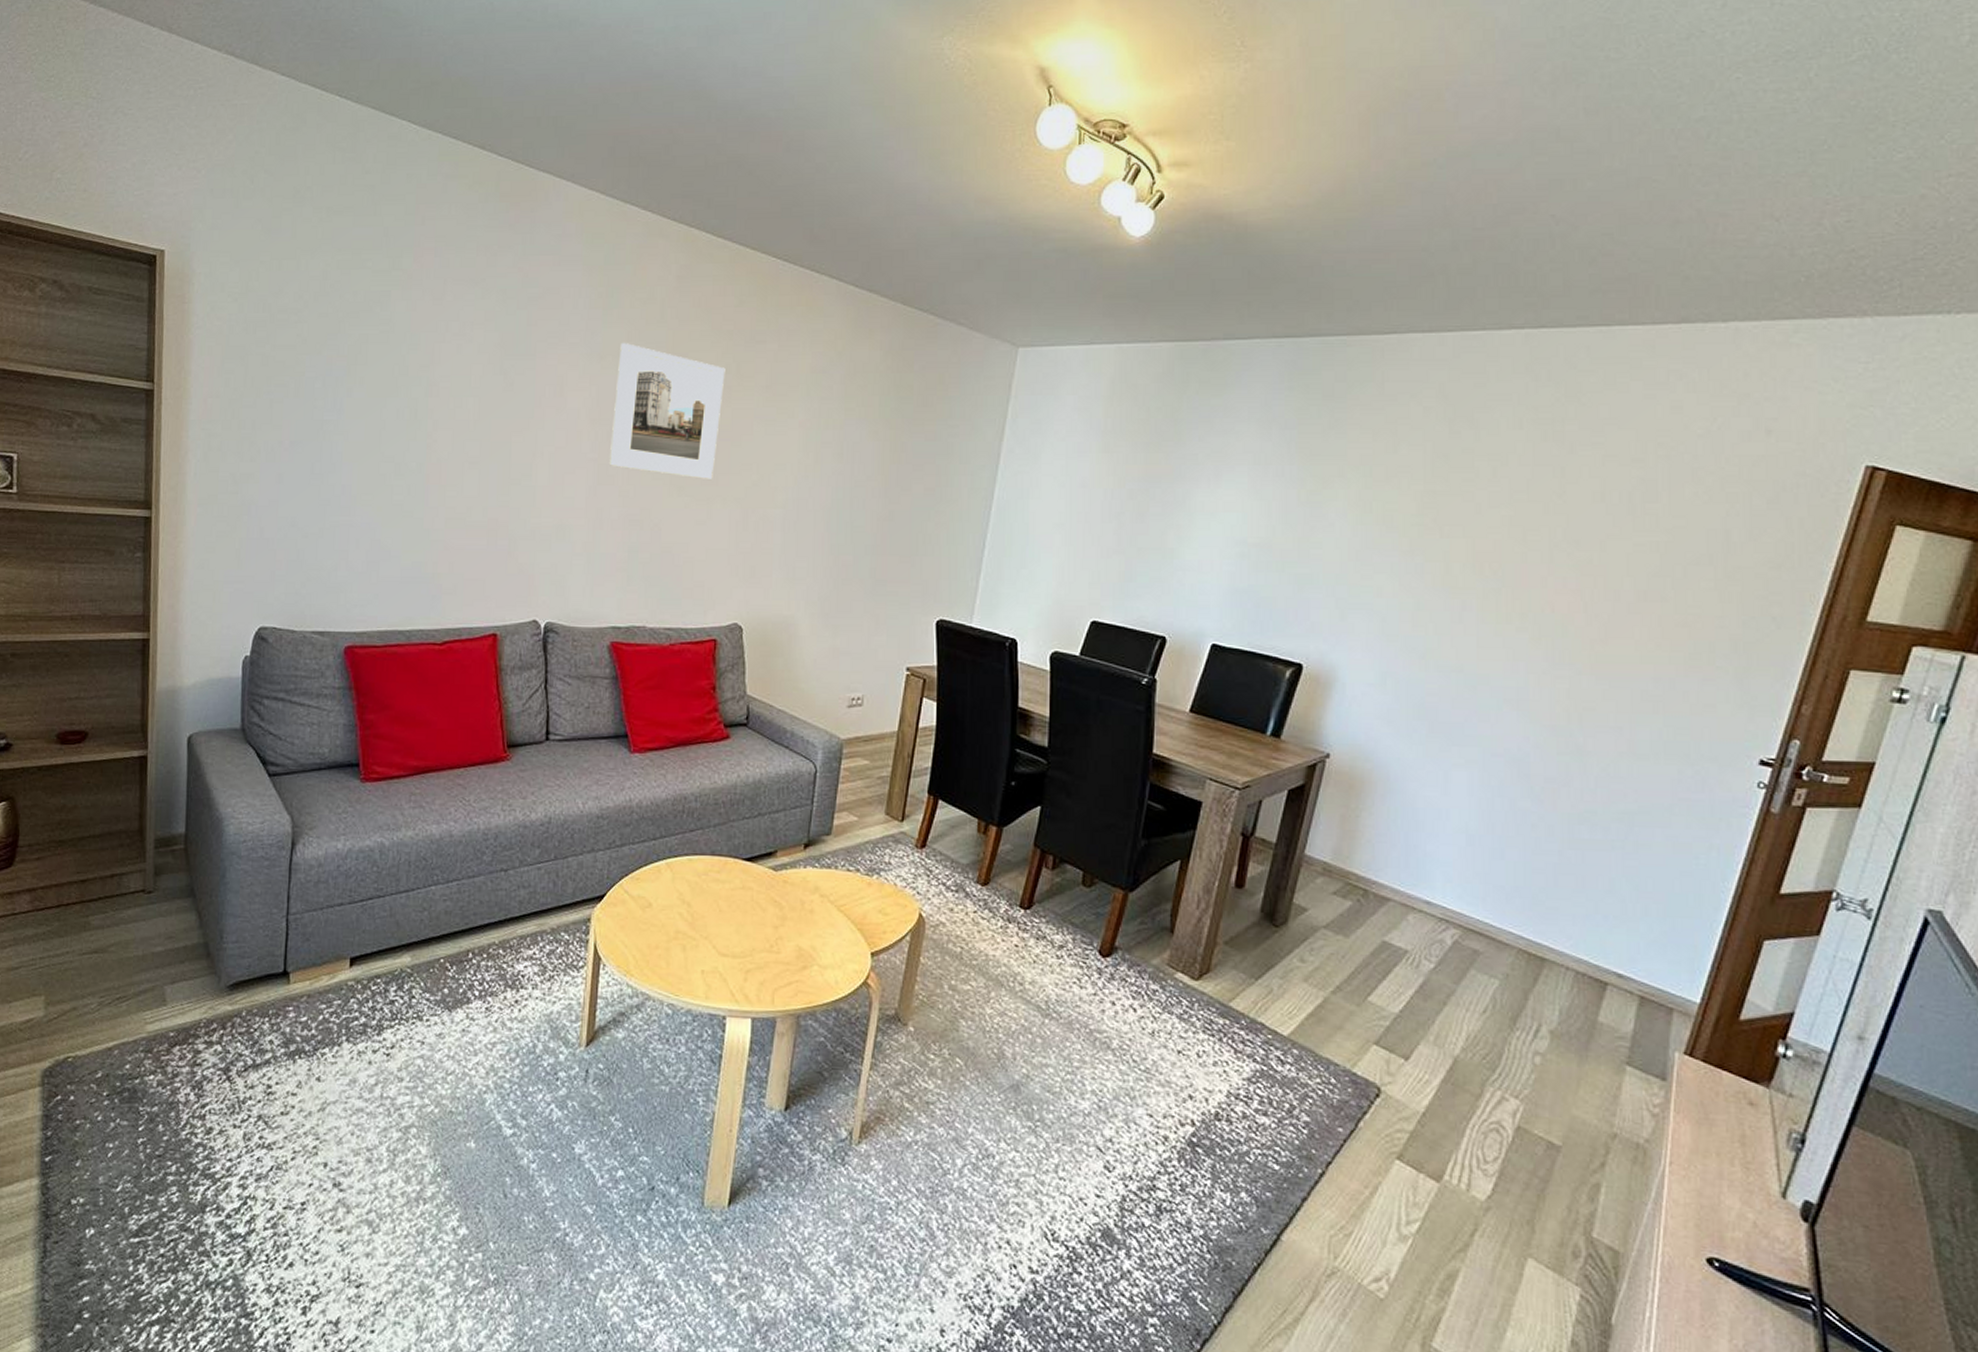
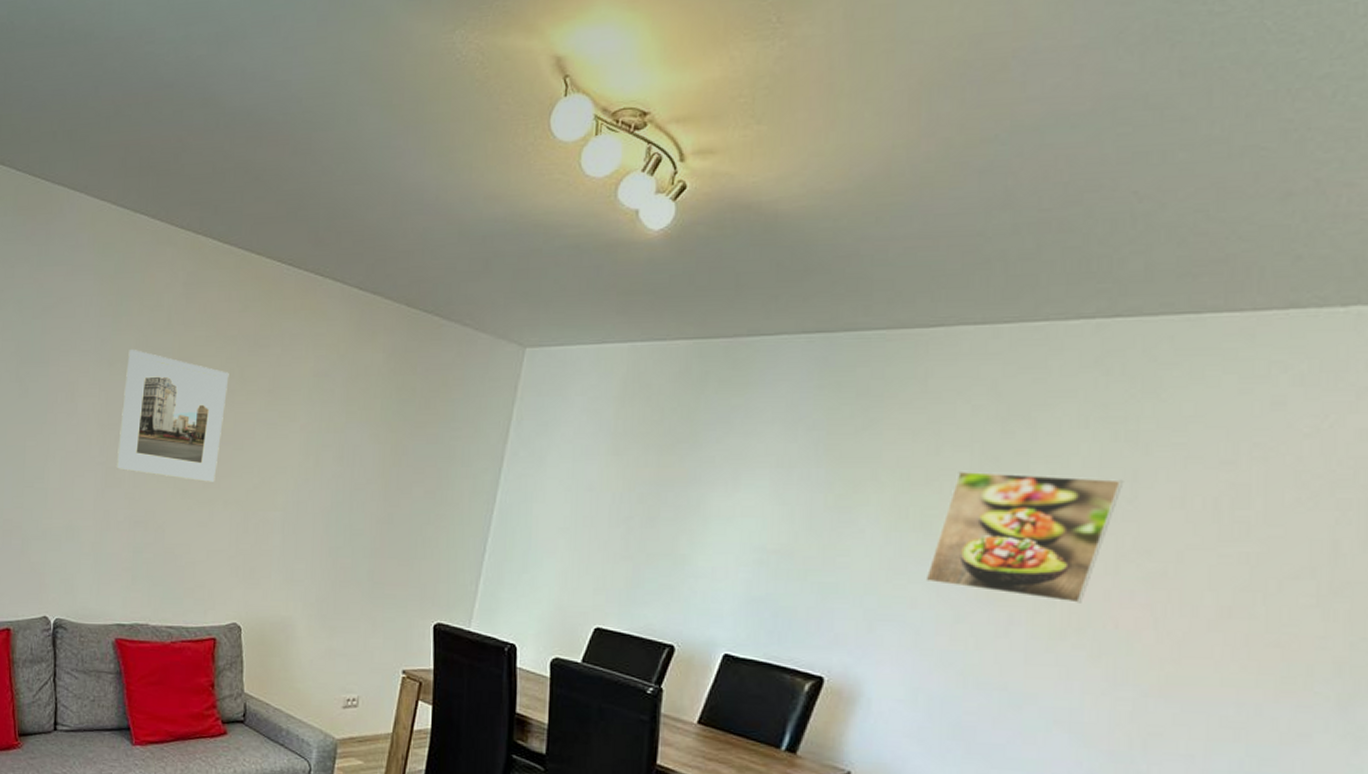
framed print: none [1389,467,1554,590] -> present [925,470,1124,603]

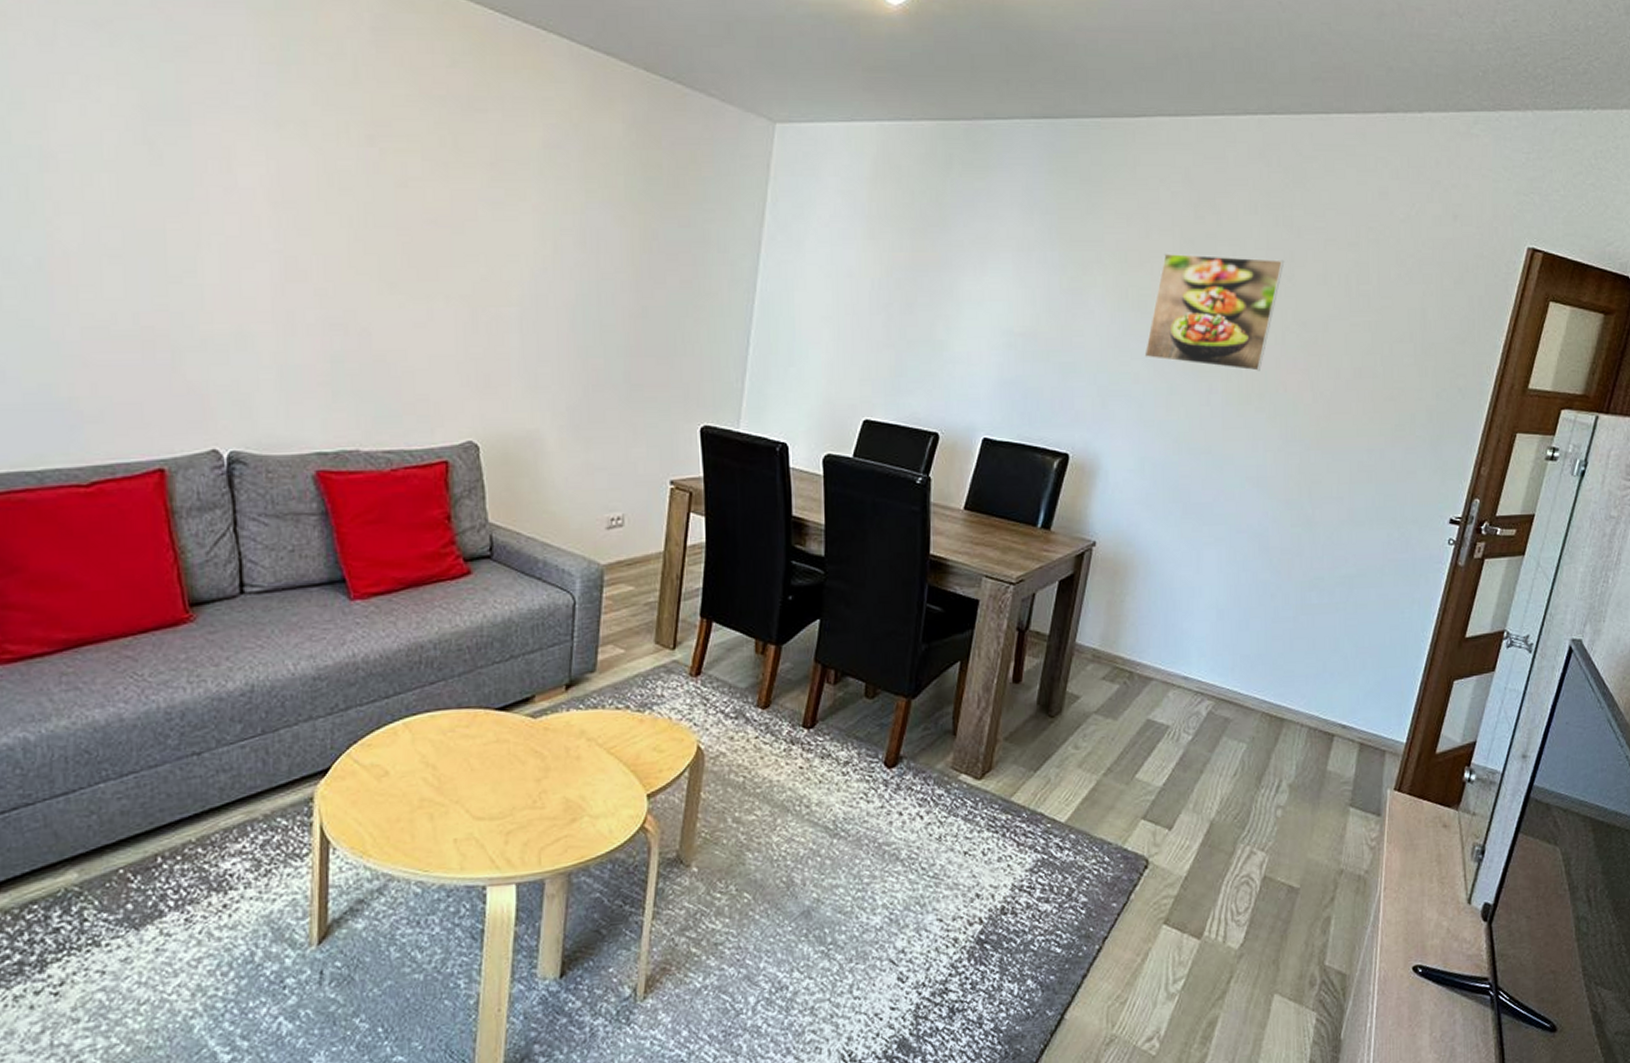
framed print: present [116,350,229,483] -> none [298,108,440,275]

